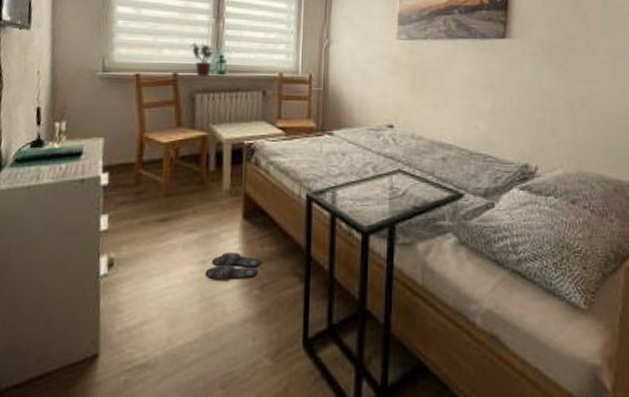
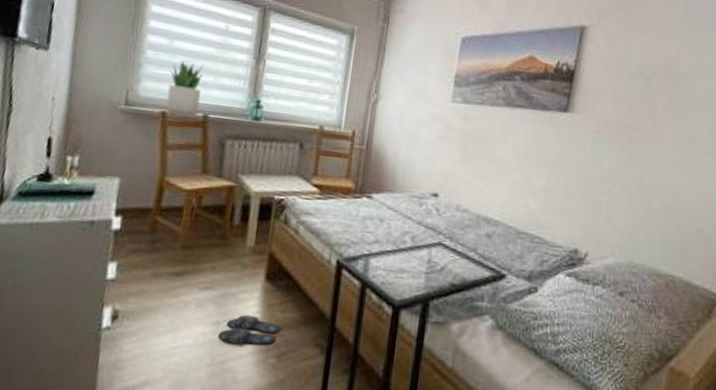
planter: none [139,26,170,77] -> present [166,61,204,117]
potted plant: present [190,42,214,78] -> none [224,83,251,123]

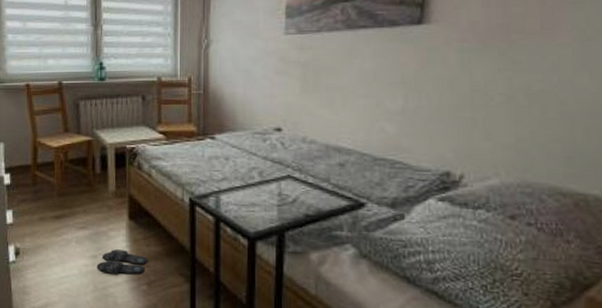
planter: present [166,61,204,117] -> none [27,38,54,86]

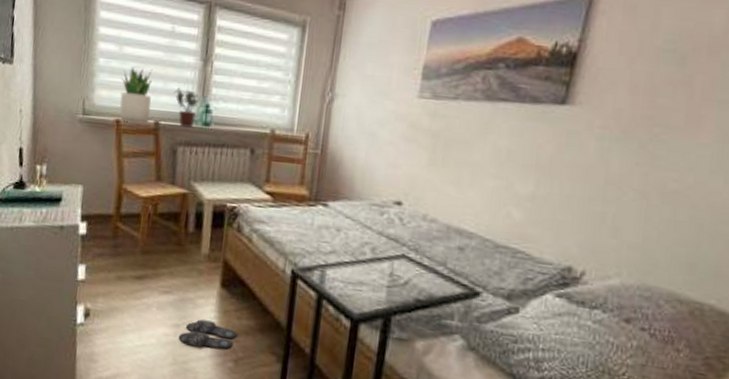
planter: none [27,38,54,86] -> present [120,67,153,125]
potted plant: none [71,51,93,85] -> present [173,88,199,129]

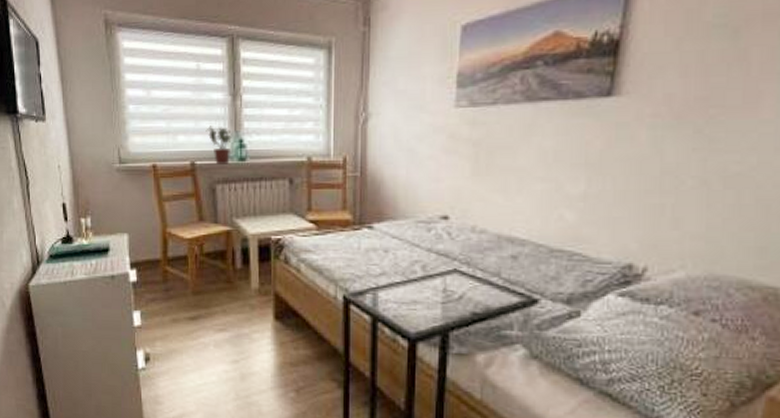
planter: present [120,67,153,125] -> none [152,109,185,166]
slippers: present [178,319,237,350] -> none [238,353,295,381]

